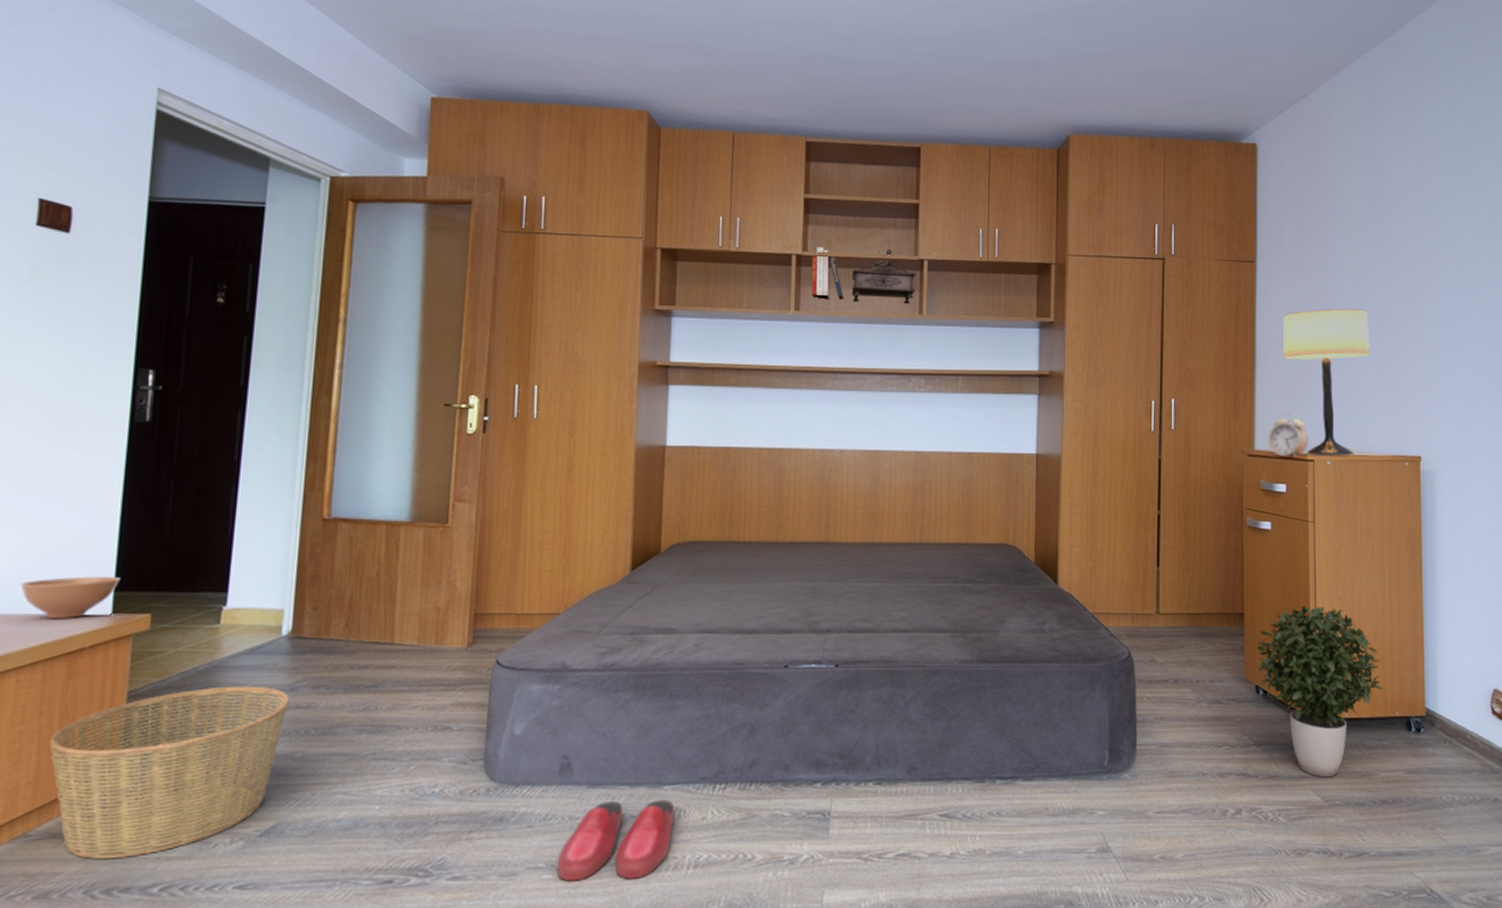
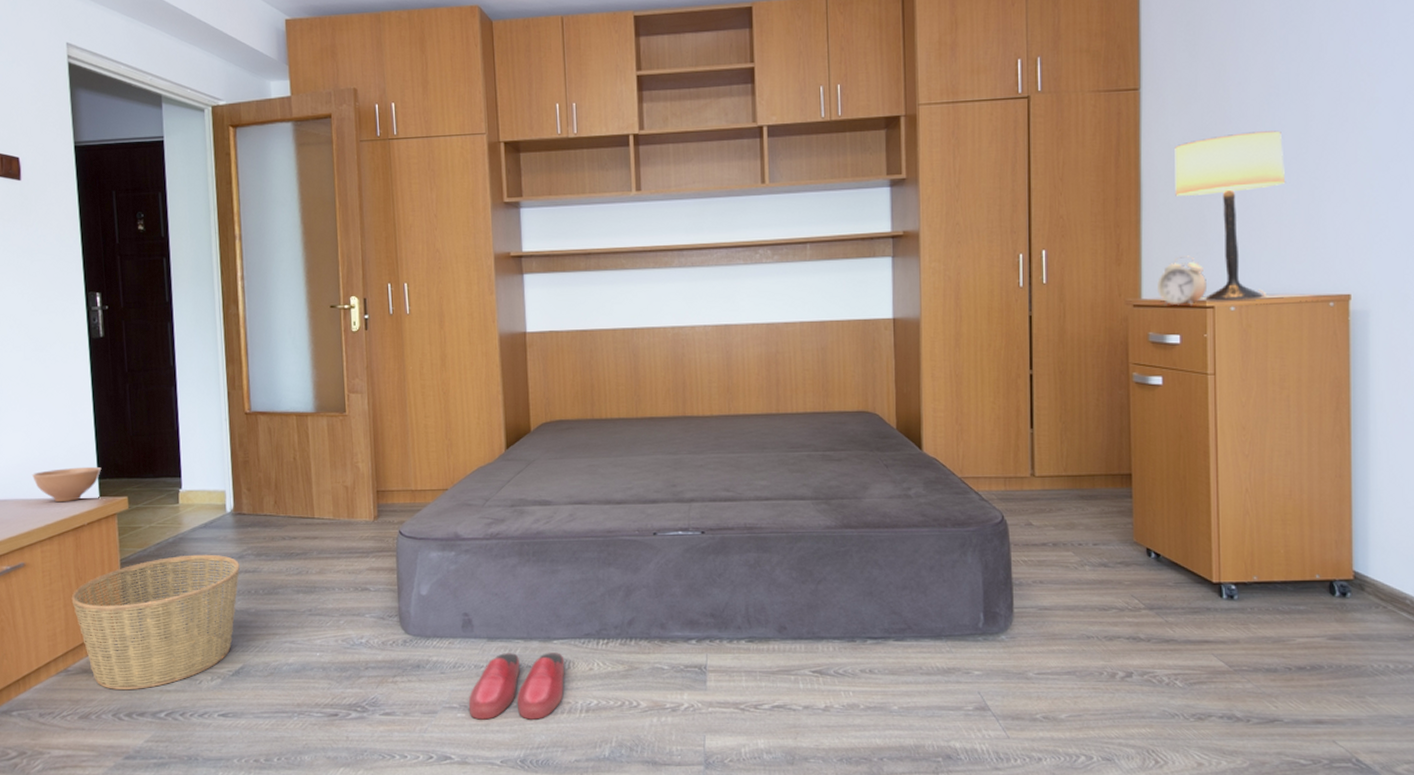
books: present [811,247,844,300] -> none [649,124,684,178]
decorative box: present [851,249,916,304] -> none [690,119,756,177]
potted plant: present [1257,605,1383,778] -> none [1147,464,1300,643]

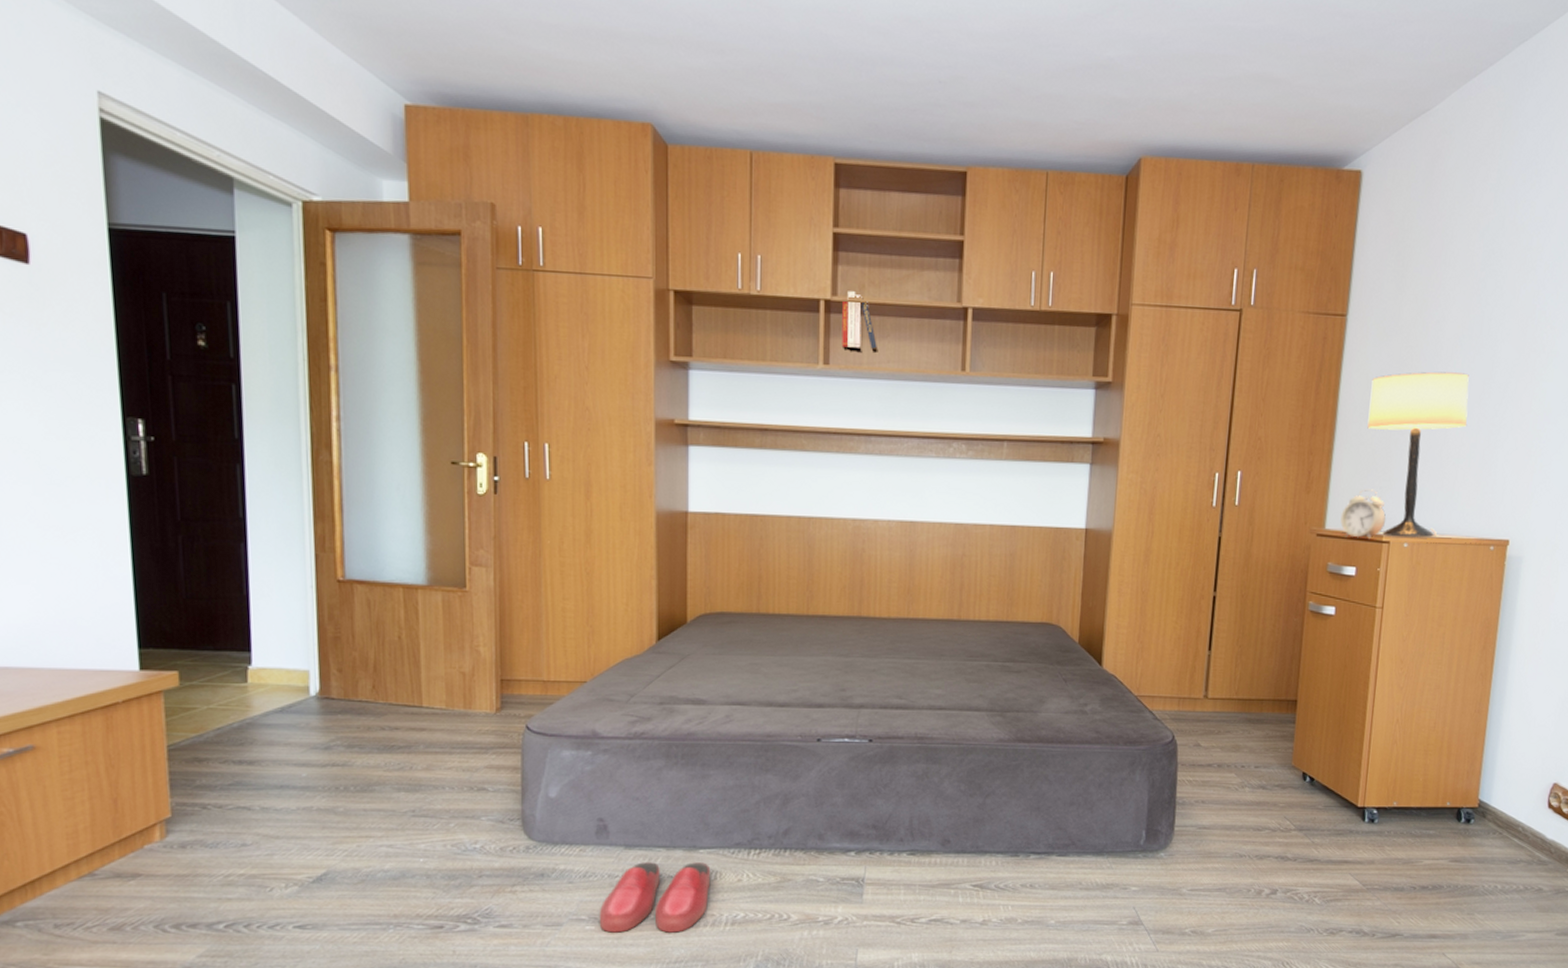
bowl: present [31,466,102,503] -> none [43,632,143,674]
basket: present [71,554,240,691] -> none [99,743,326,898]
books: none [649,124,684,178] -> present [841,291,879,354]

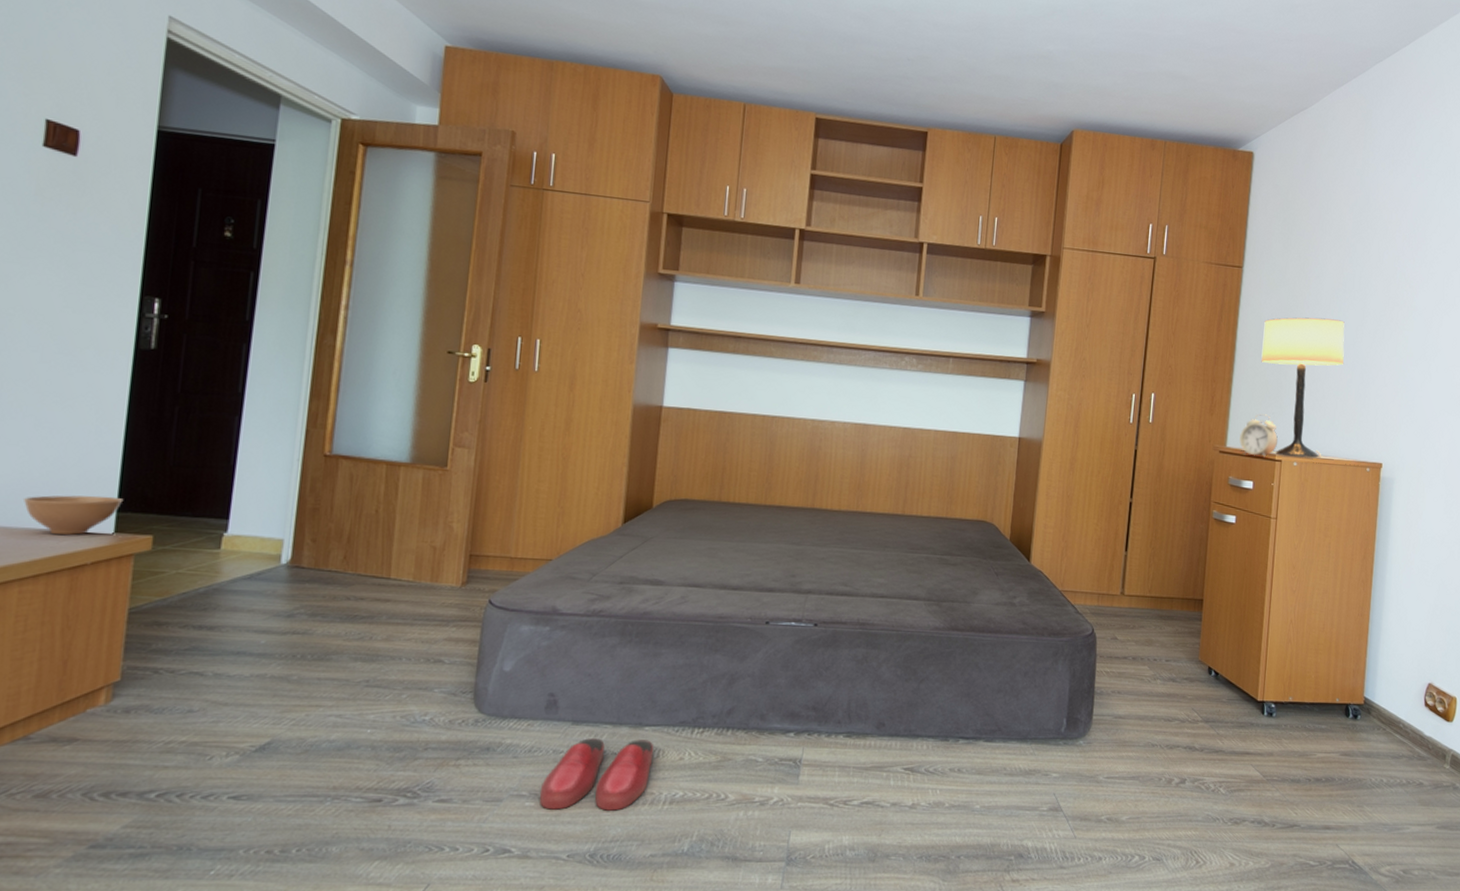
bowl: none [43,632,143,674] -> present [22,495,124,535]
books: present [841,291,879,354] -> none [812,223,844,277]

